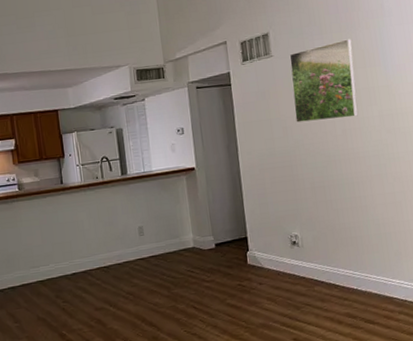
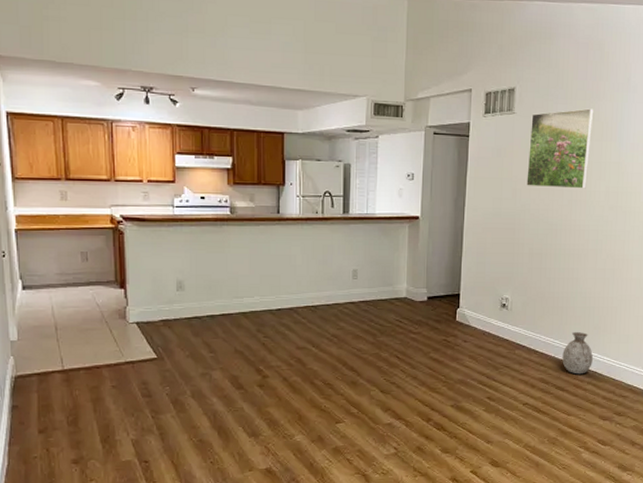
vase: none [365,259,400,305] -> present [562,331,593,375]

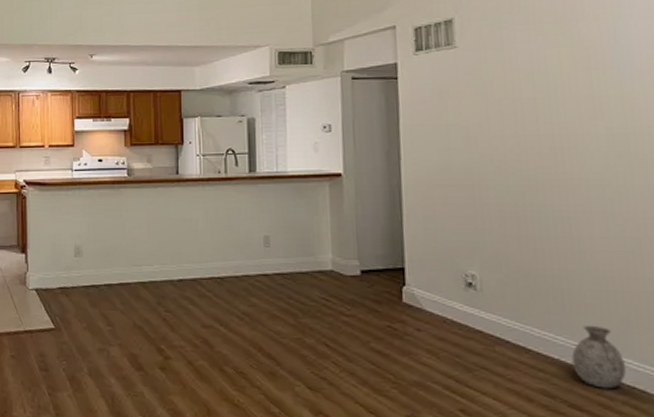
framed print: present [526,108,594,189] -> none [480,32,576,133]

